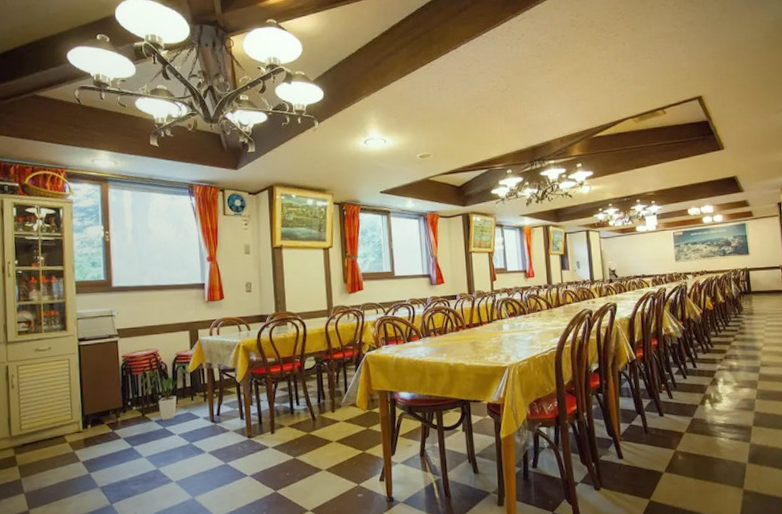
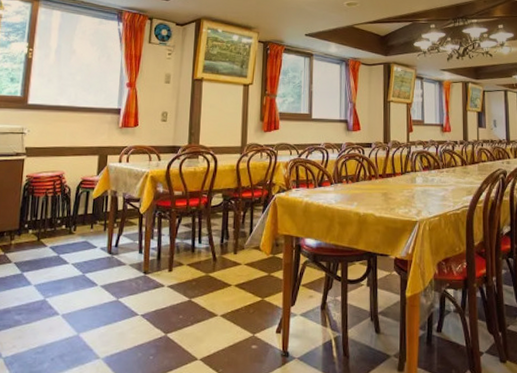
house plant: present [141,368,189,420] -> none [42,193,92,247]

